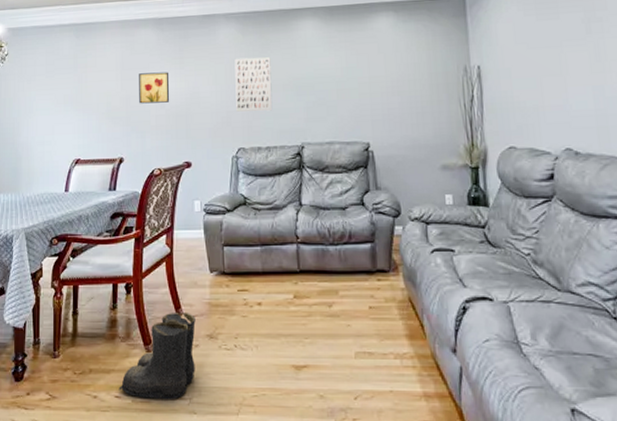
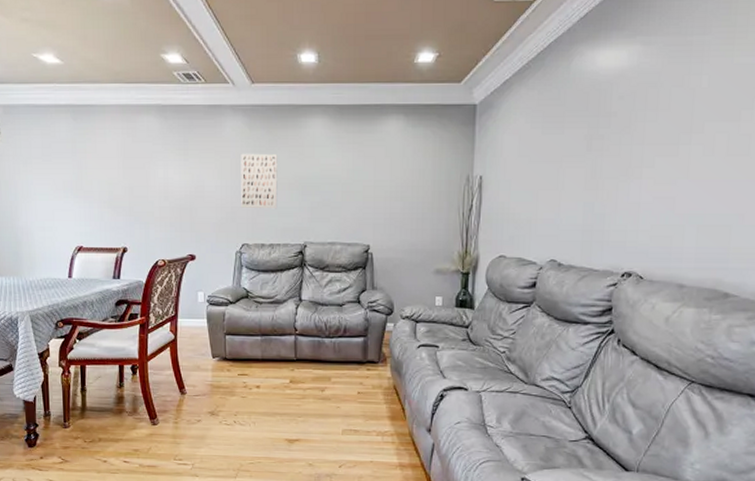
boots: present [119,311,196,400] -> none [127,391,198,465]
wall art: present [139,72,170,104] -> none [141,163,174,194]

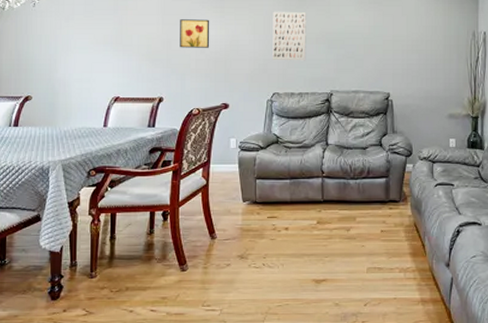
wall art: none [141,163,174,194] -> present [180,19,210,48]

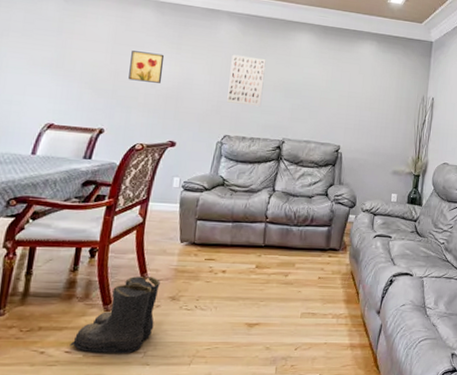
boots: none [154,236,228,312] -> present [70,276,160,354]

